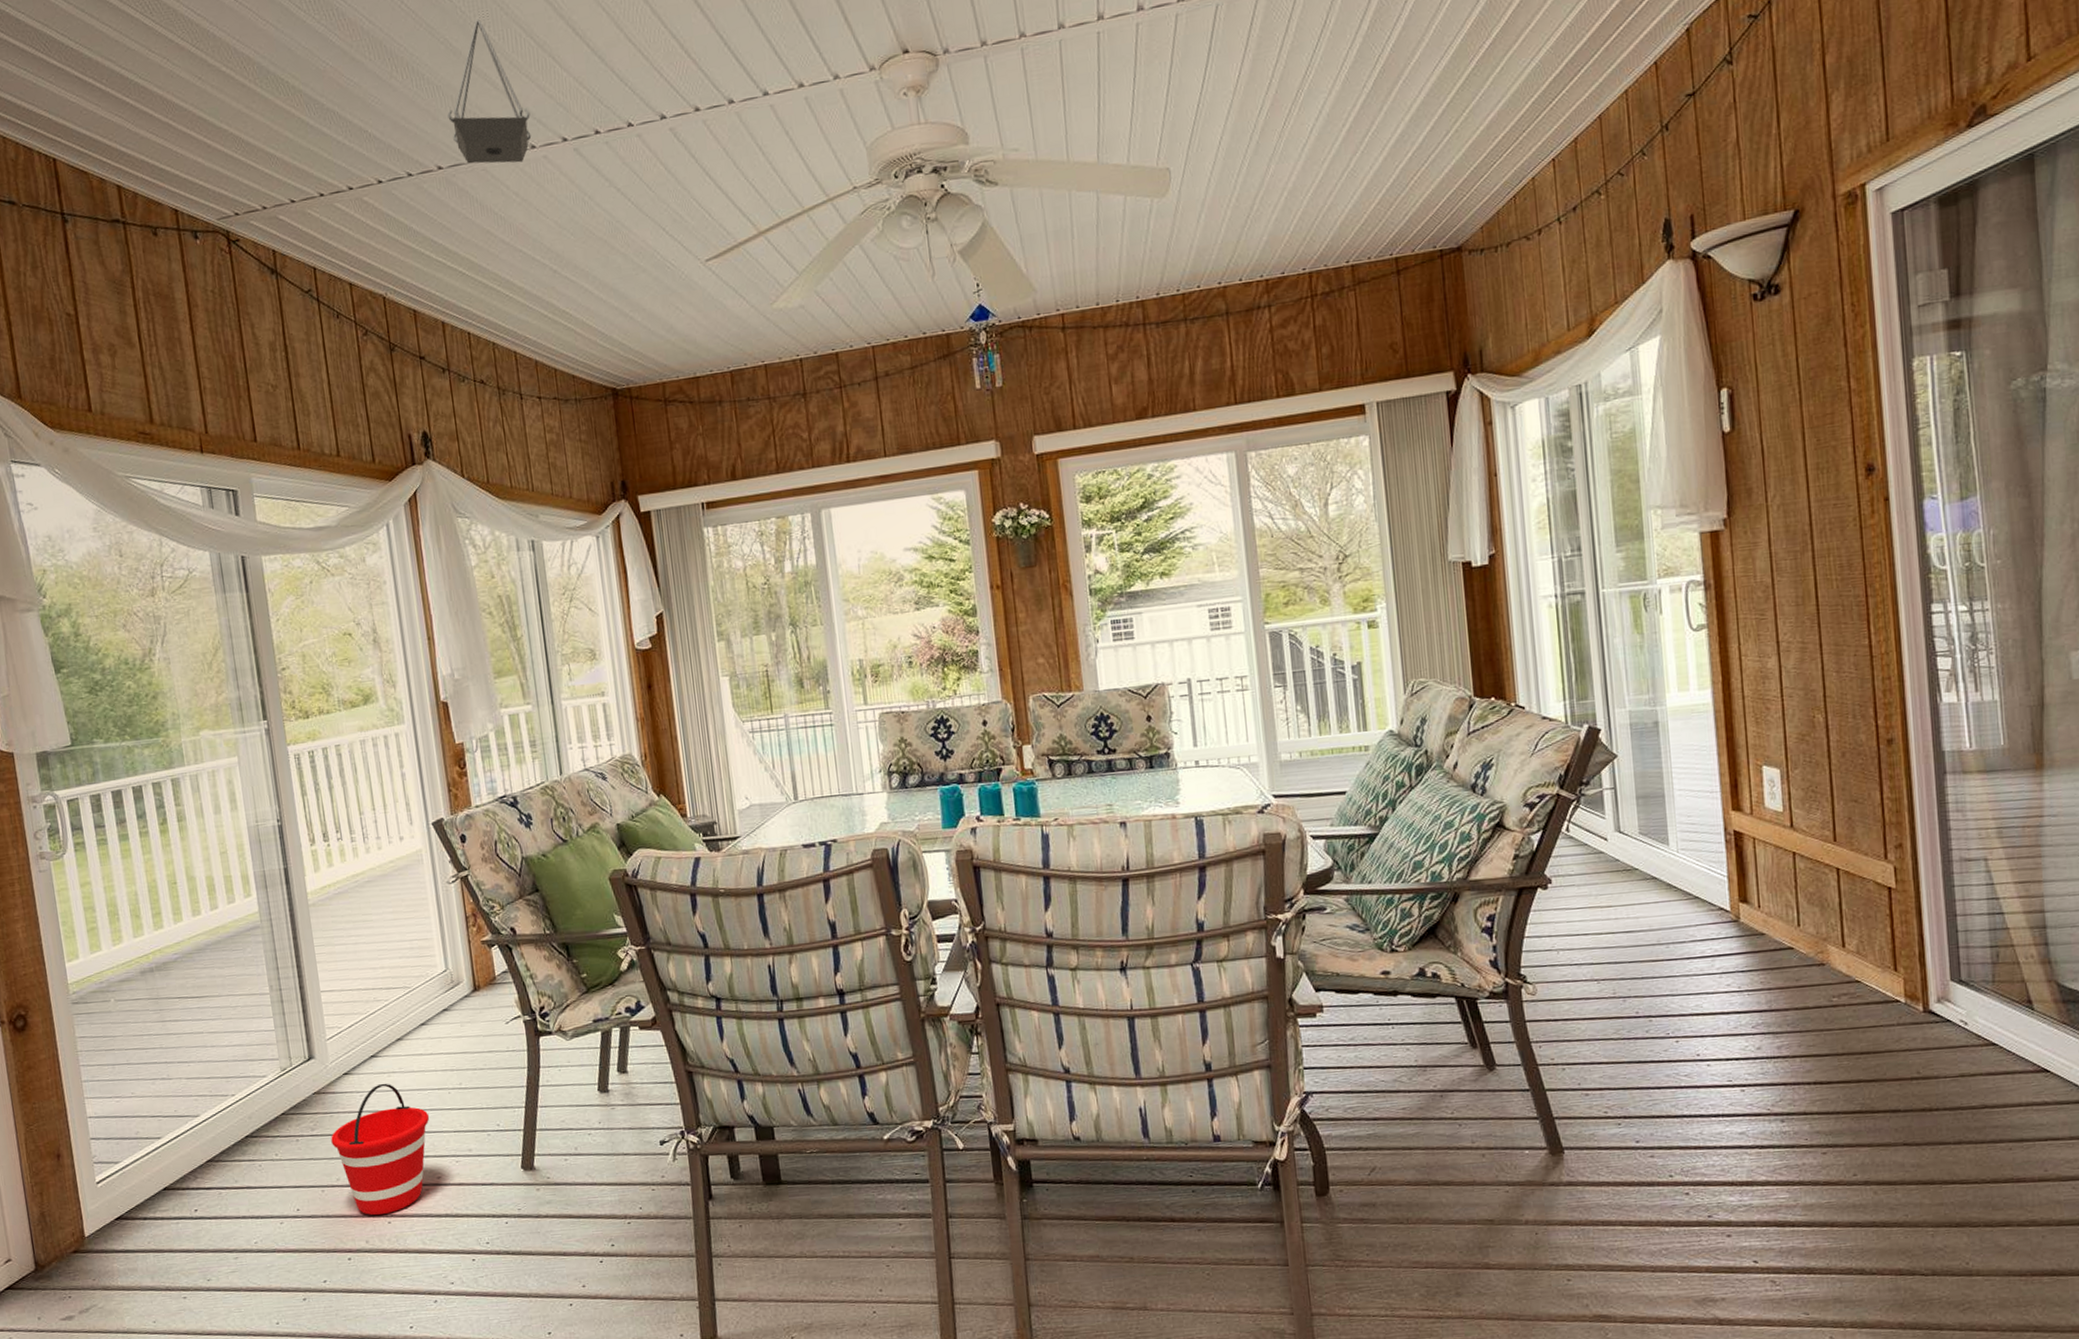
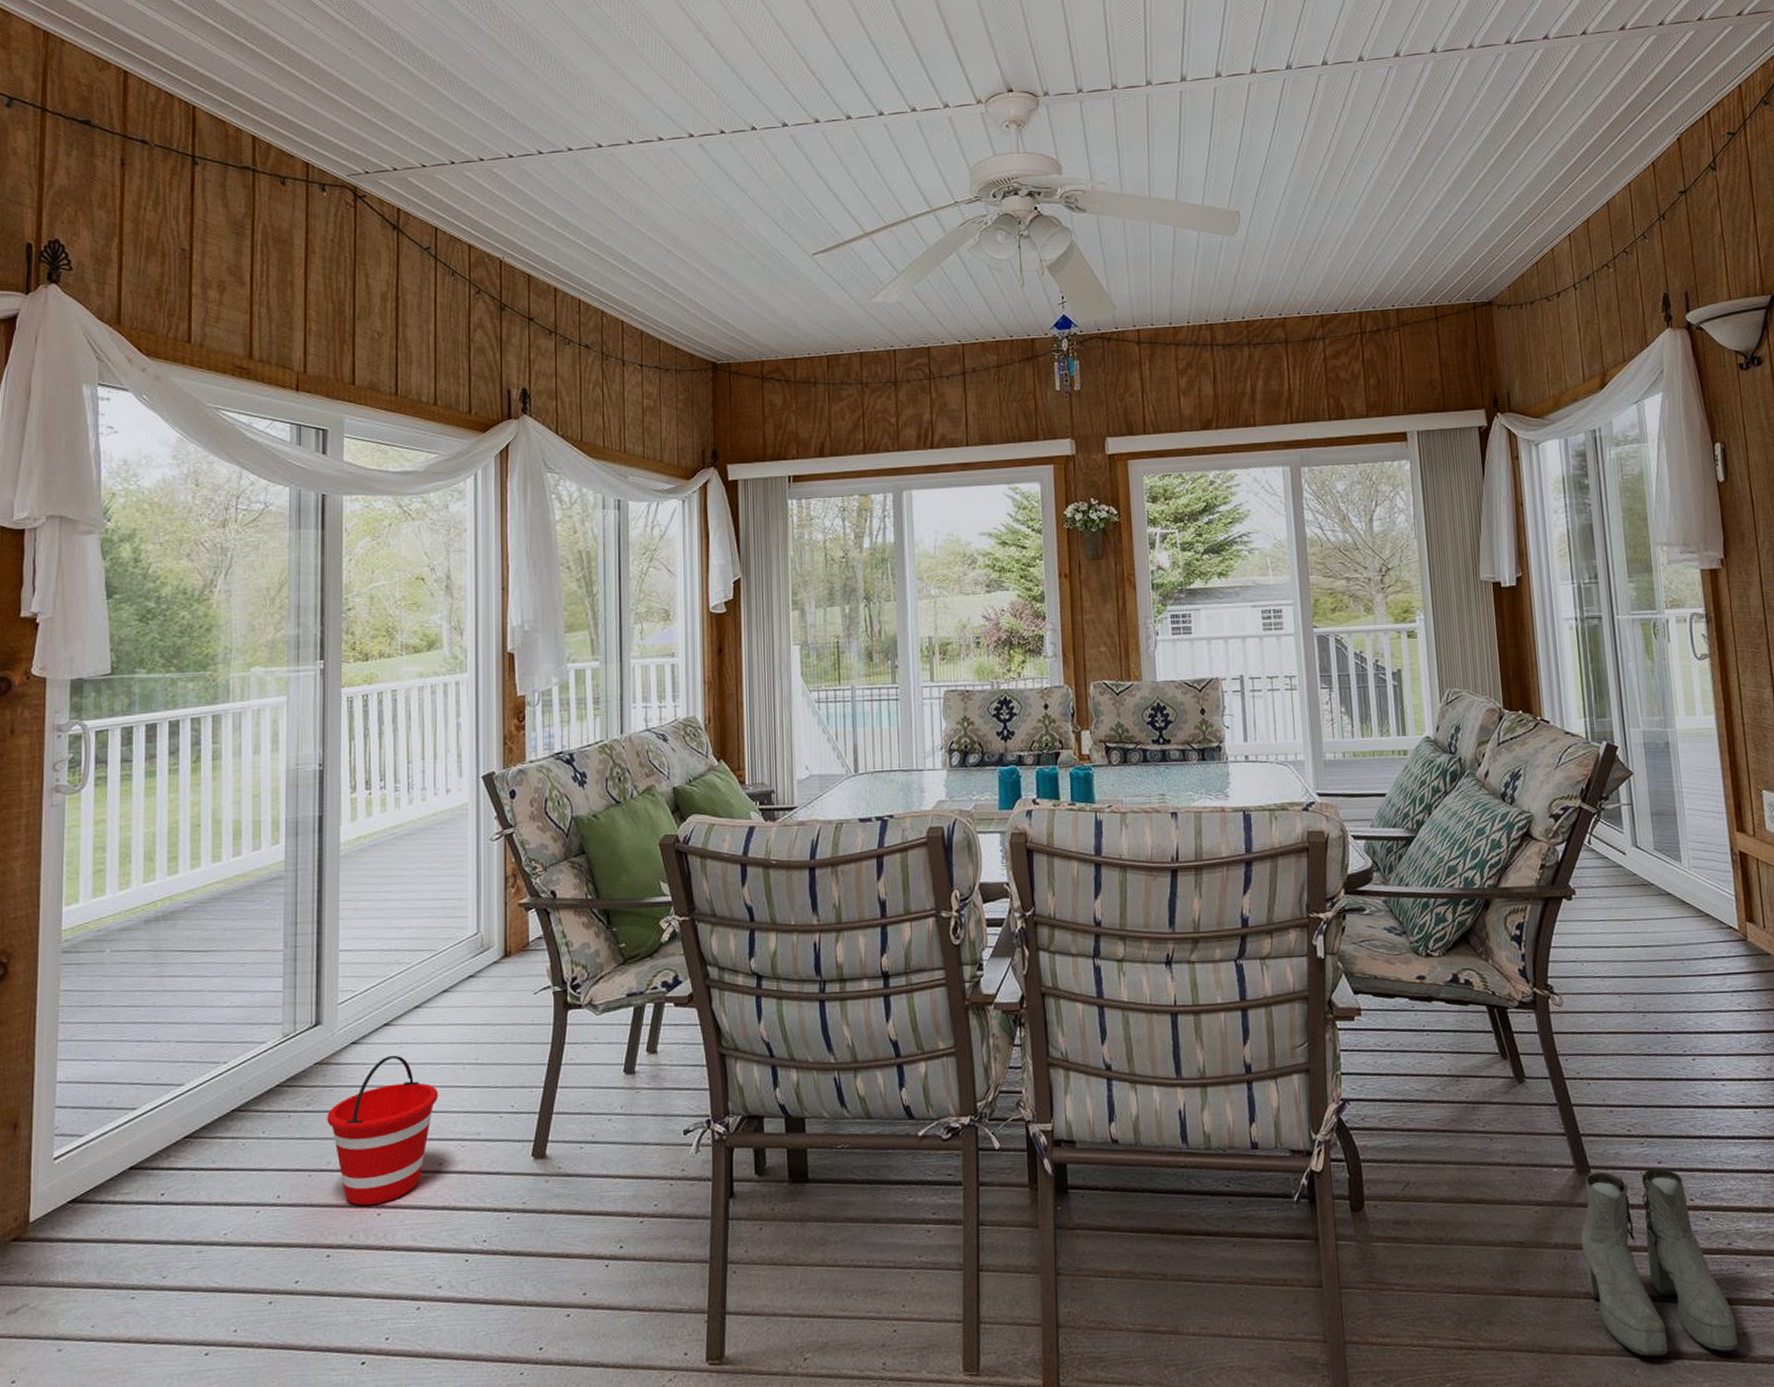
hanging planter: present [447,19,532,164] -> none [583,24,661,152]
boots: none [1553,1146,1717,1322] -> present [1581,1167,1739,1357]

